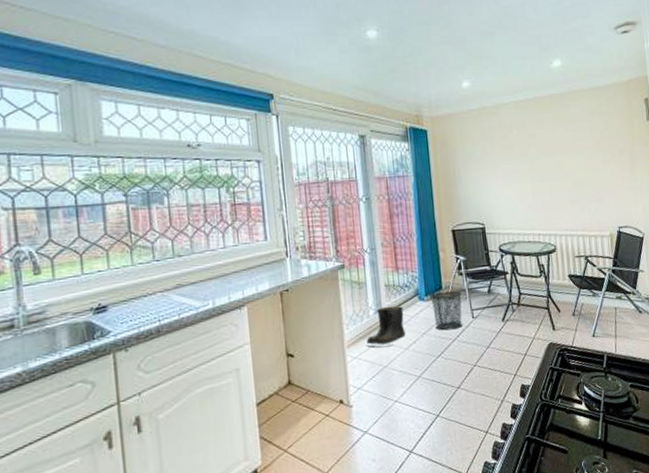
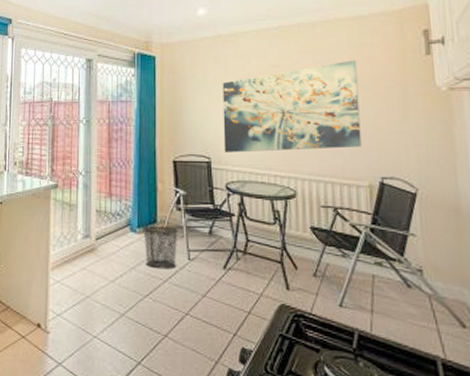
boots: present [366,305,406,349] -> none [70,233,113,276]
wall art: none [489,127,603,218] -> present [222,60,362,153]

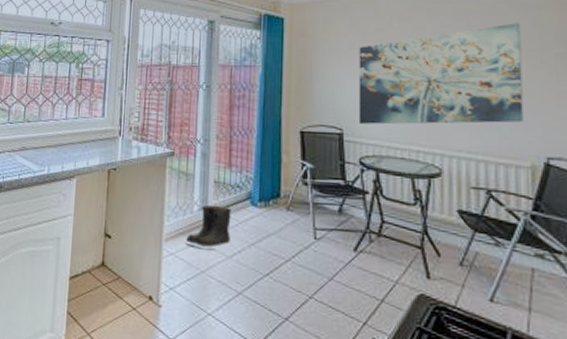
boots: none [70,233,113,276] -> present [184,204,231,251]
waste bin: present [143,226,178,269] -> none [265,200,304,248]

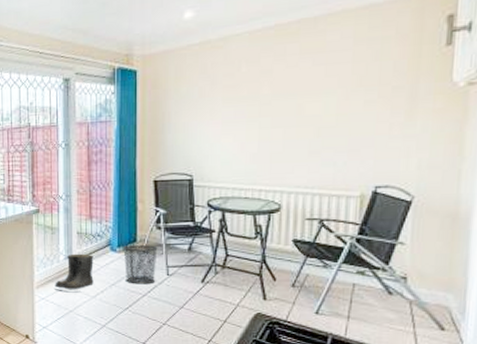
waste bin: none [265,200,304,248] -> present [123,245,158,285]
wall art: present [358,23,524,125] -> none [207,58,362,169]

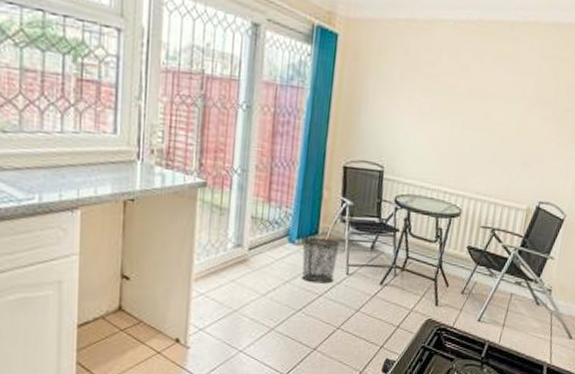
boots: present [54,253,94,293] -> none [216,241,268,289]

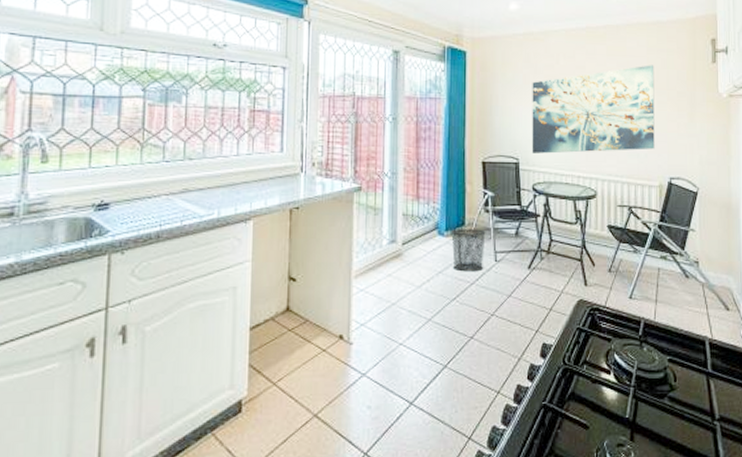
wall art: none [398,73,545,170] -> present [531,65,655,154]

